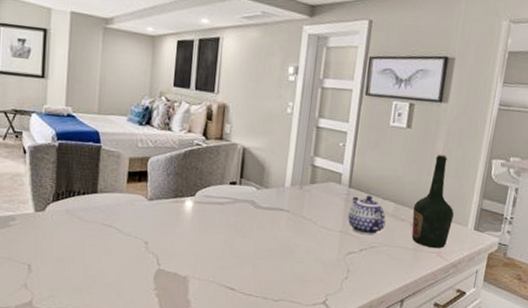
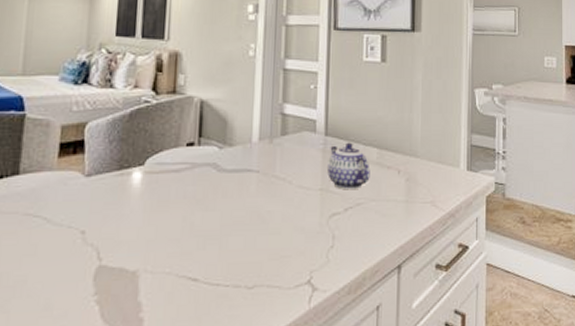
bottle: present [411,154,454,249] -> none [398,88,443,198]

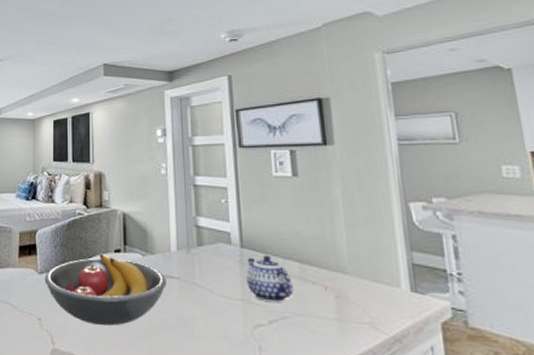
fruit bowl: none [93,148,244,231] -> present [44,254,166,326]

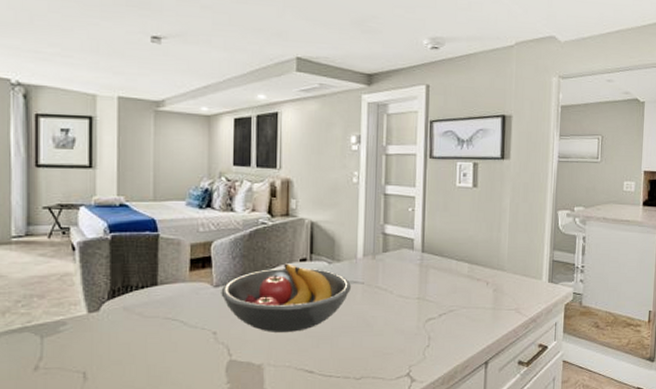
teapot: present [246,255,294,302] -> none [424,258,462,298]

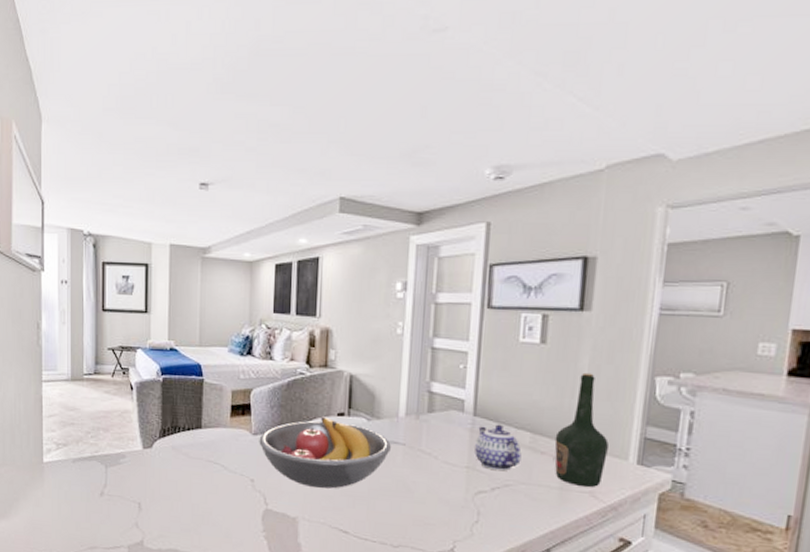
teapot: none [424,258,462,298] -> present [475,424,522,471]
bottle: none [487,210,527,306] -> present [554,372,609,488]

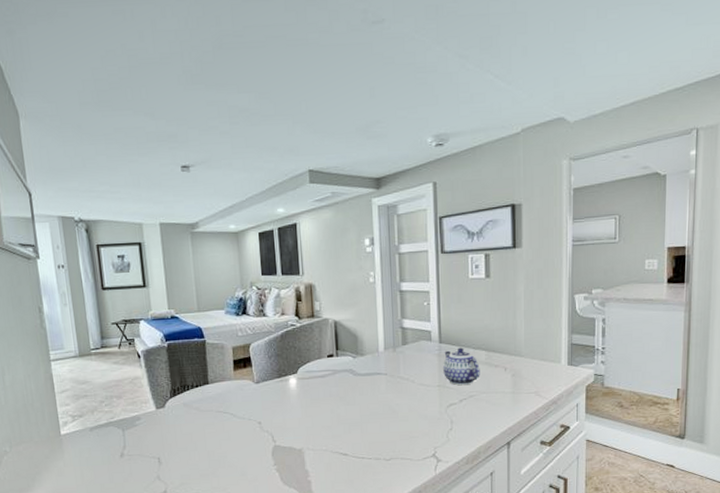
fruit bowl: present [259,416,391,489] -> none [261,360,375,421]
bottle: present [554,372,609,488] -> none [504,297,545,389]

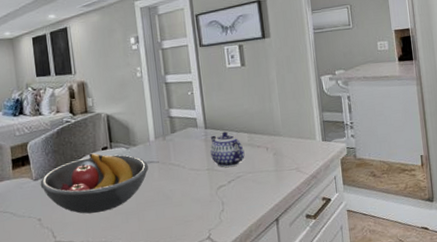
fruit bowl: none [261,360,375,421] -> present [40,153,148,214]

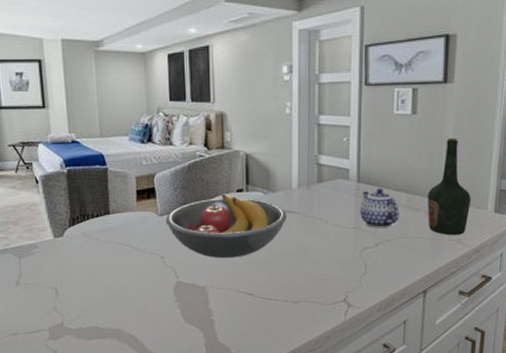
bottle: none [264,81,302,166] -> present [427,137,471,236]

